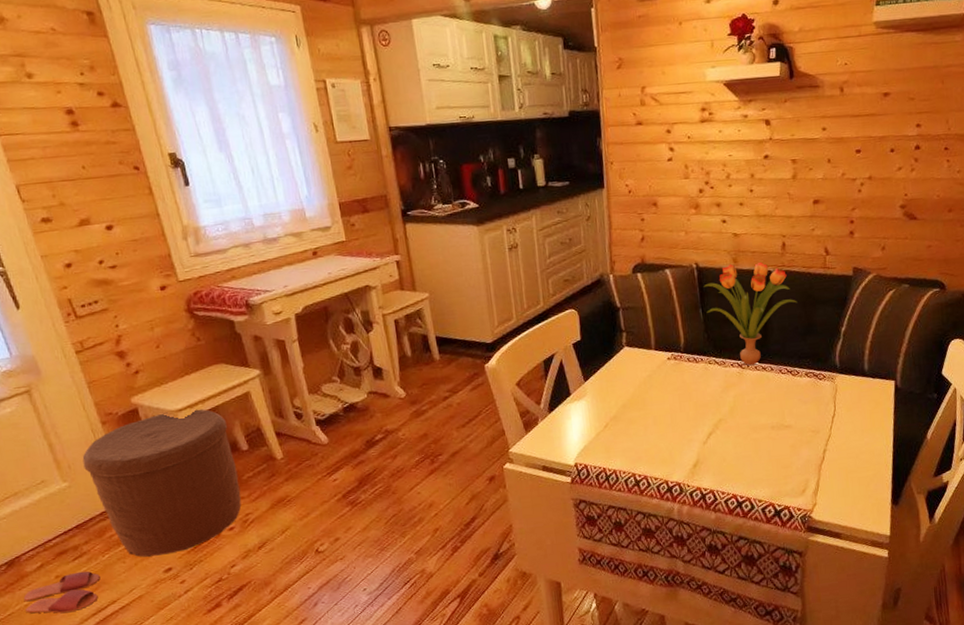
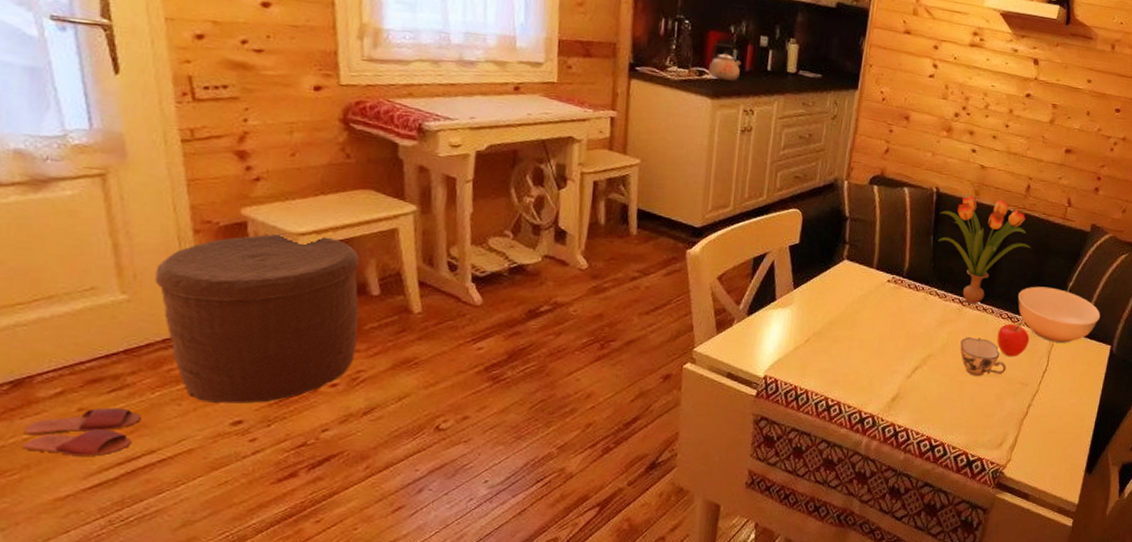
kettle: none [467,173,497,208] -> present [707,43,742,81]
teacup: none [747,395,795,433] -> present [960,337,1006,377]
fruit: none [780,376,813,409] -> present [996,323,1030,357]
bowl: none [793,335,879,388] -> present [1017,286,1101,343]

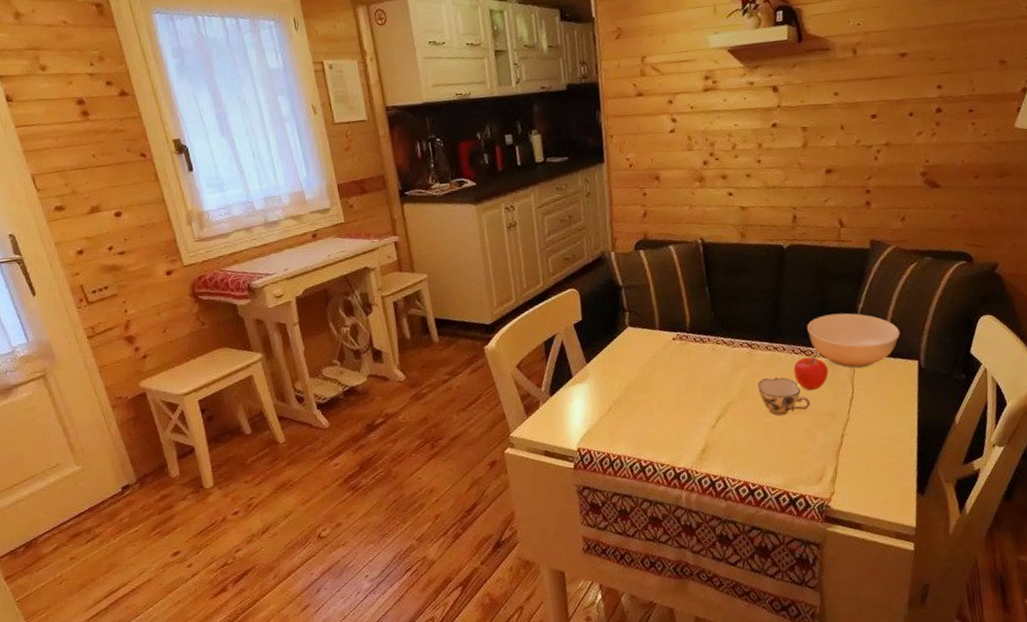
slippers: present [22,407,141,457] -> none [40,553,112,595]
woven basket: present [155,233,360,404] -> none [94,392,246,541]
kettle: present [707,43,742,81] -> none [464,150,495,186]
flower arrangement: present [938,196,1031,305] -> none [709,235,810,346]

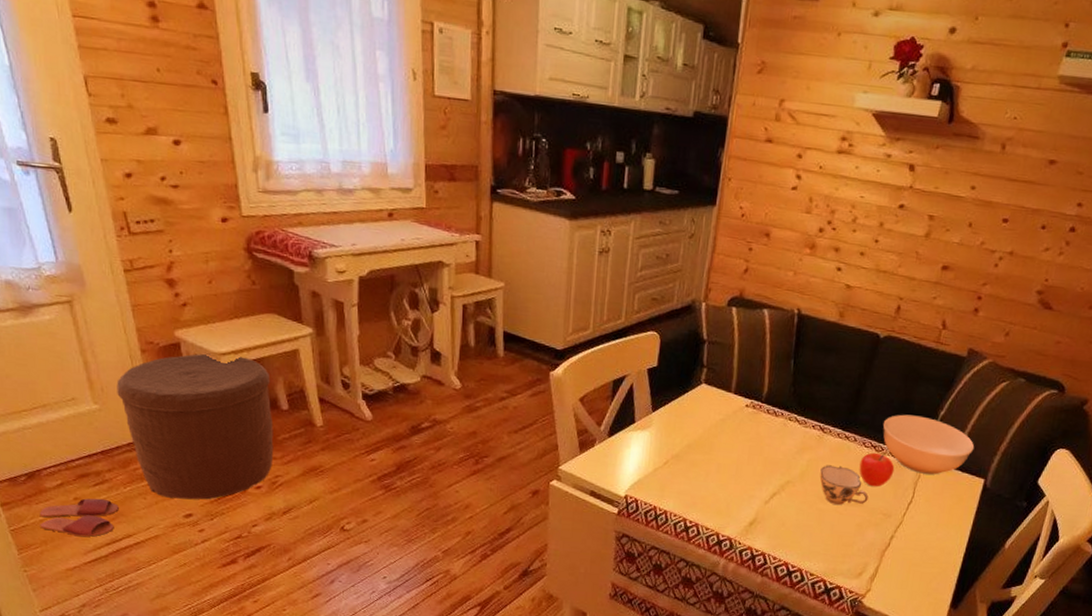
slippers: none [40,553,112,595] -> present [39,498,119,537]
woven basket: none [94,392,246,541] -> present [116,353,274,500]

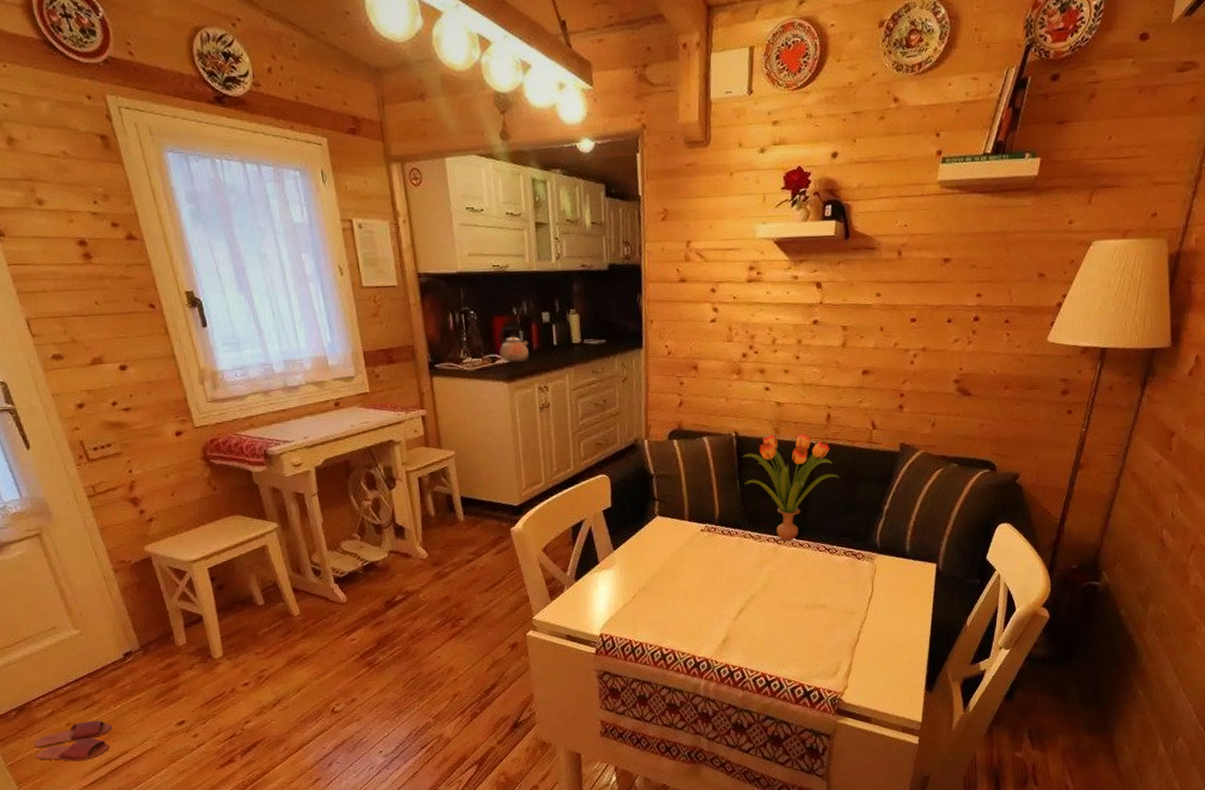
woven basket: present [116,353,274,500] -> none [94,560,257,709]
kettle: none [565,161,599,201] -> present [498,326,529,364]
flower arrangement: none [799,318,899,432] -> present [742,433,840,542]
teacup: present [819,465,869,506] -> none [781,573,831,611]
fruit: present [859,452,895,487] -> none [817,555,851,588]
bowl: present [882,414,975,475] -> none [832,513,922,568]

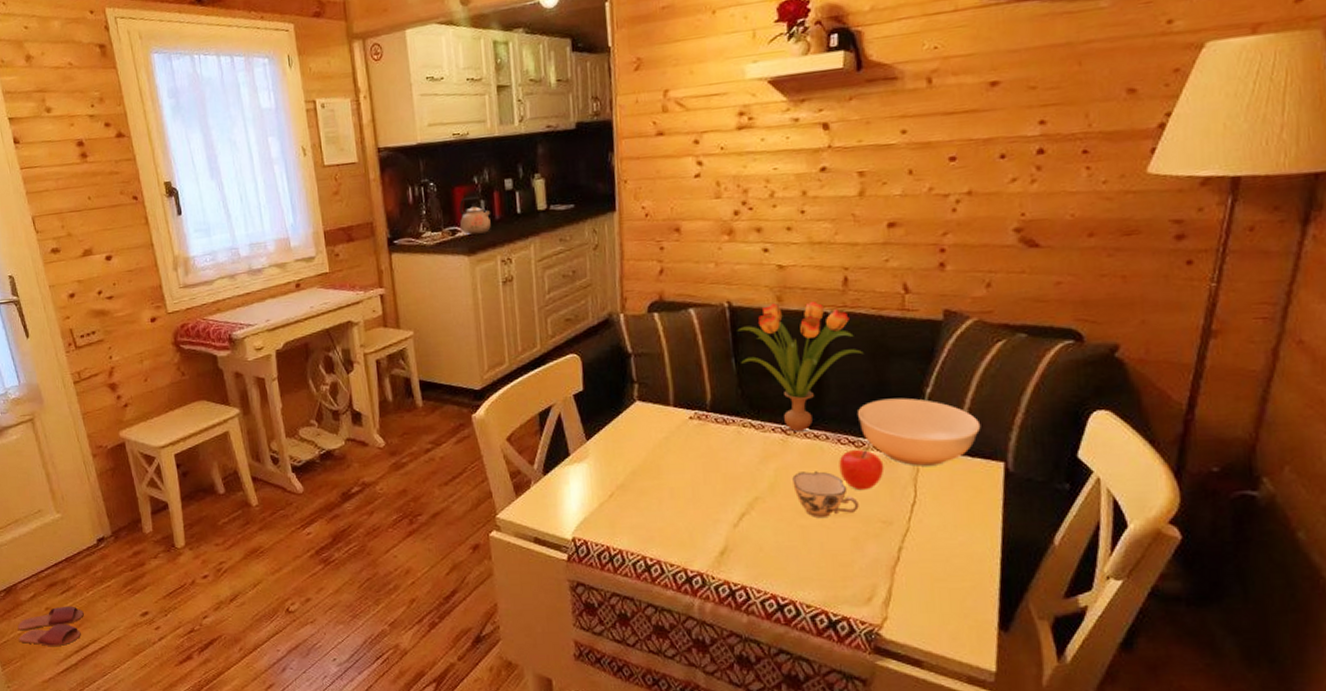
teacup: none [781,573,831,611] -> present [792,471,859,519]
fruit: none [817,555,851,588] -> present [839,449,885,491]
bowl: none [832,513,922,568] -> present [857,398,981,466]

